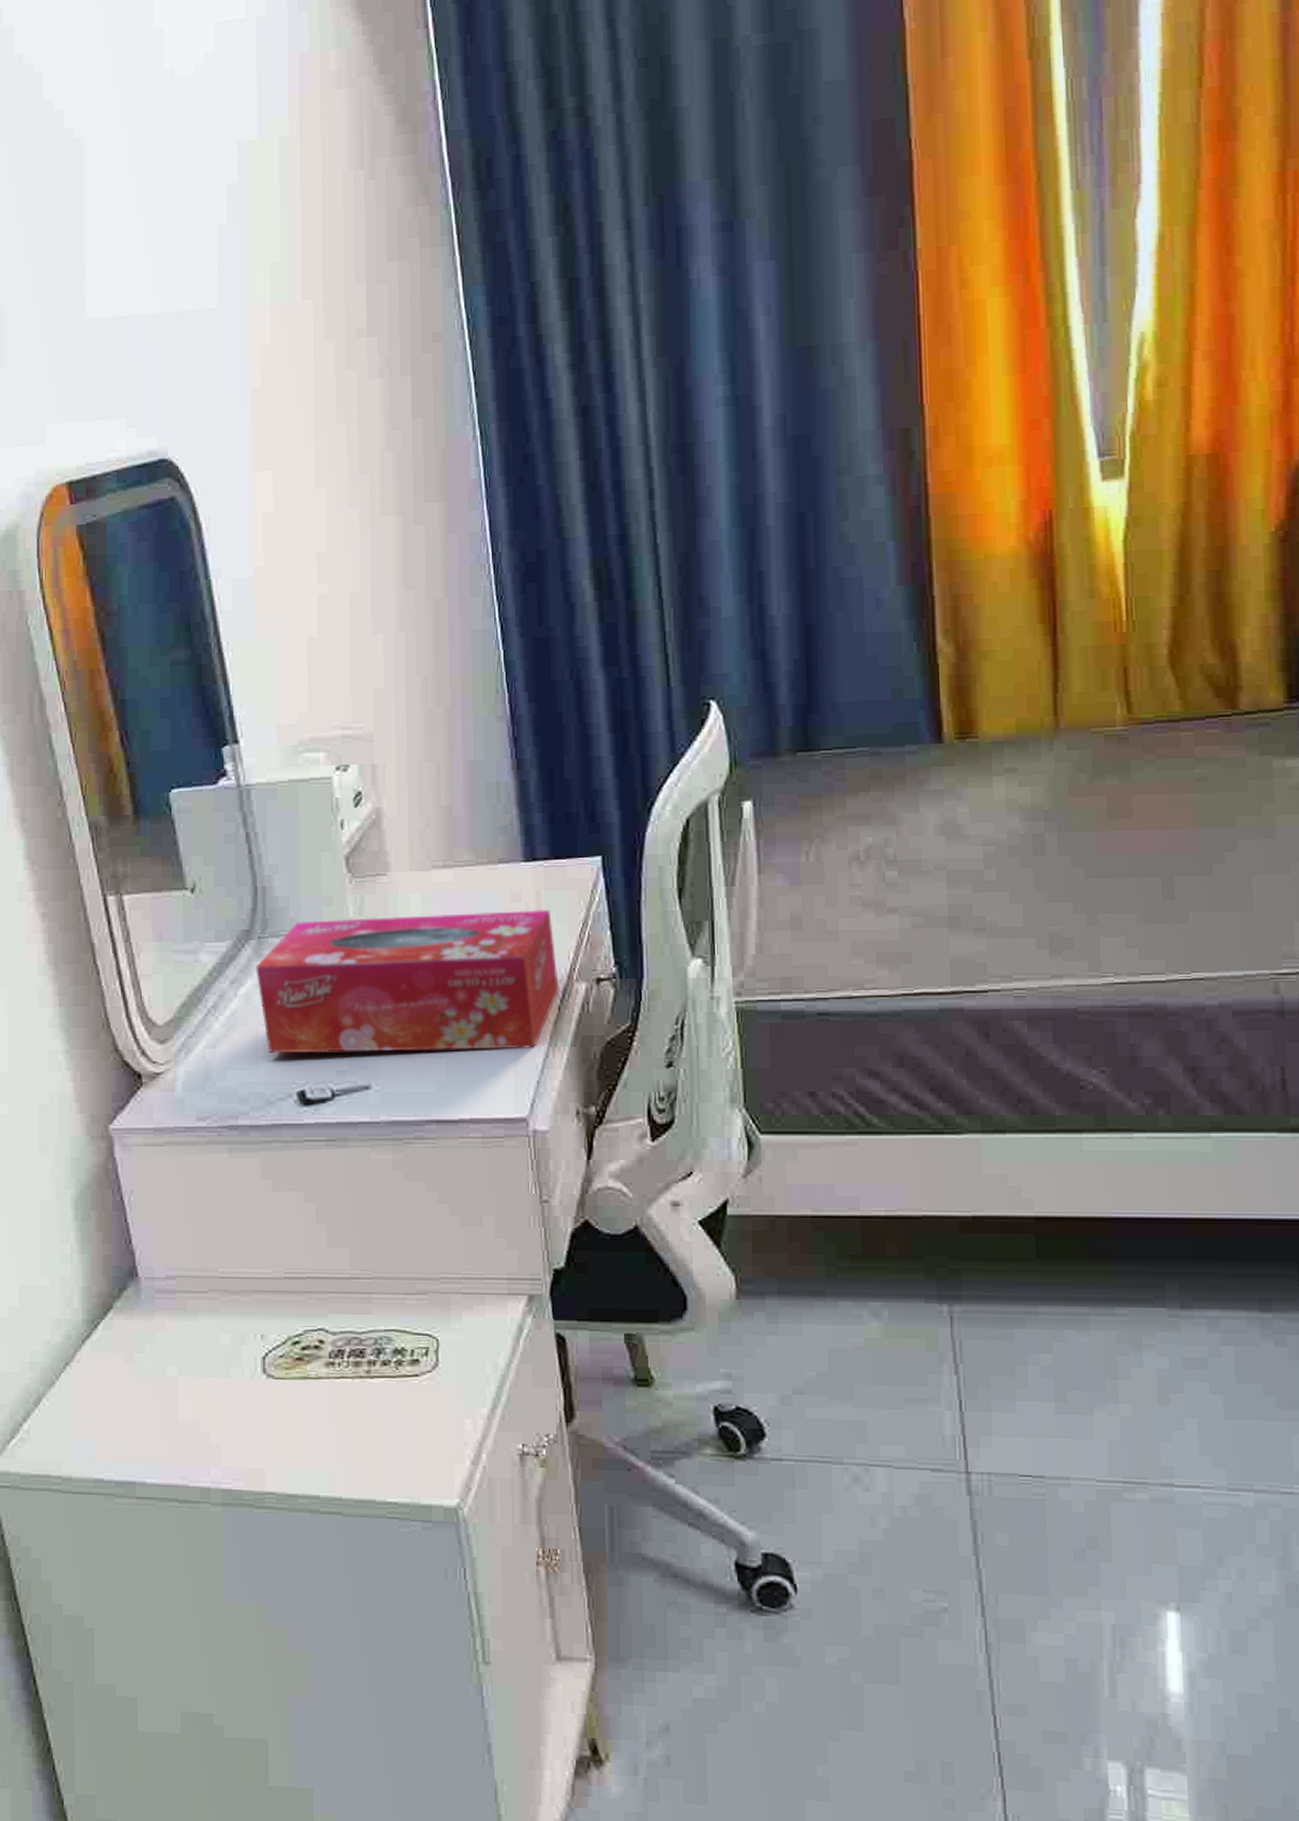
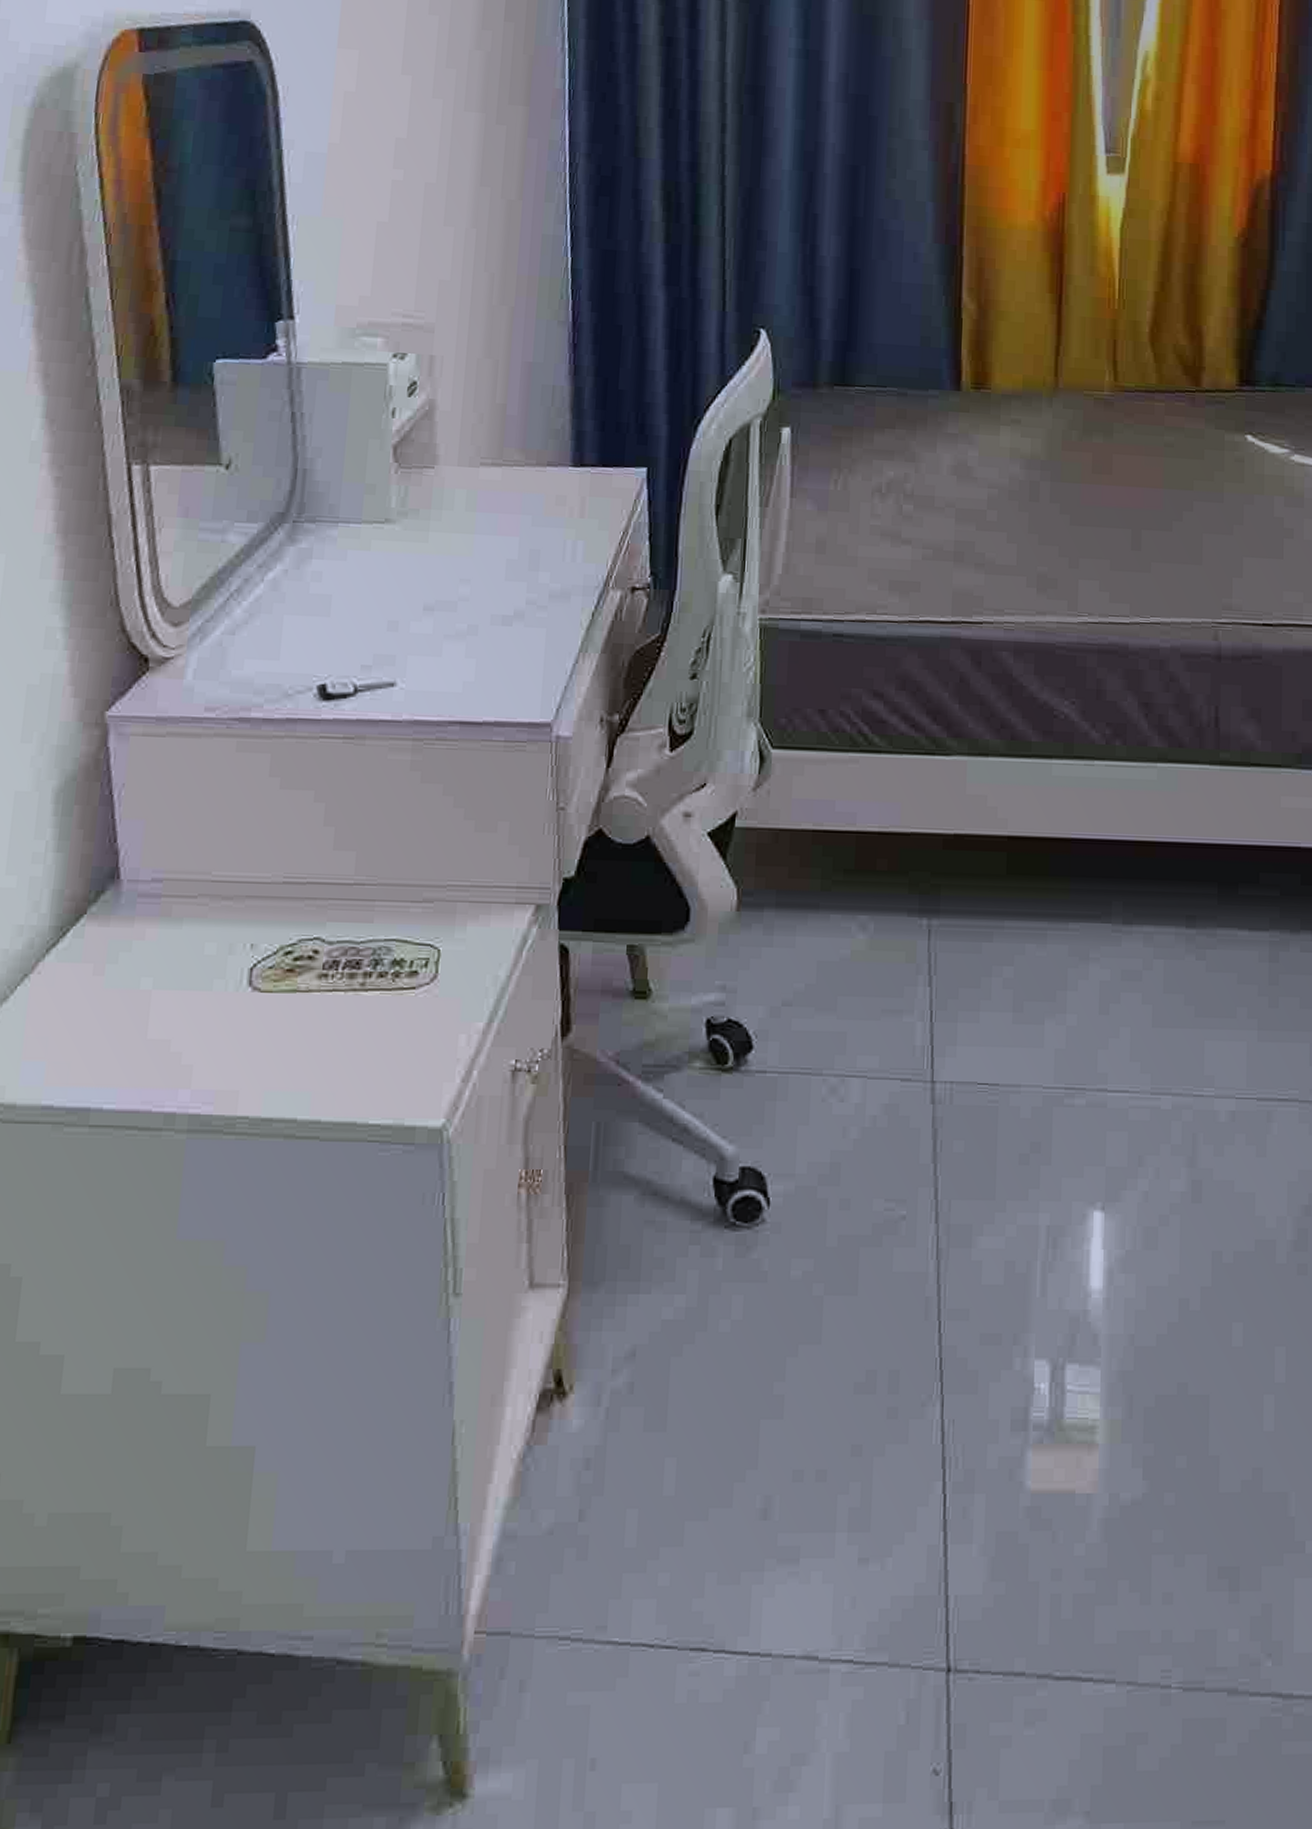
tissue box: present [255,909,559,1054] -> none [286,507,596,654]

